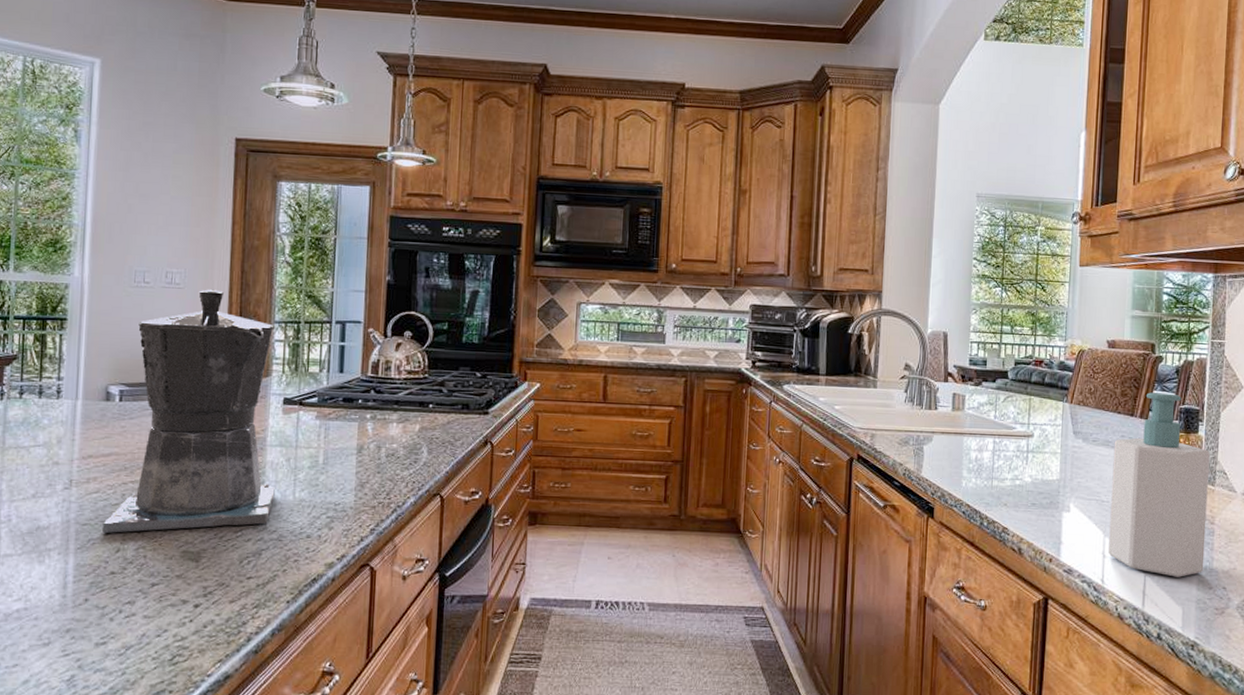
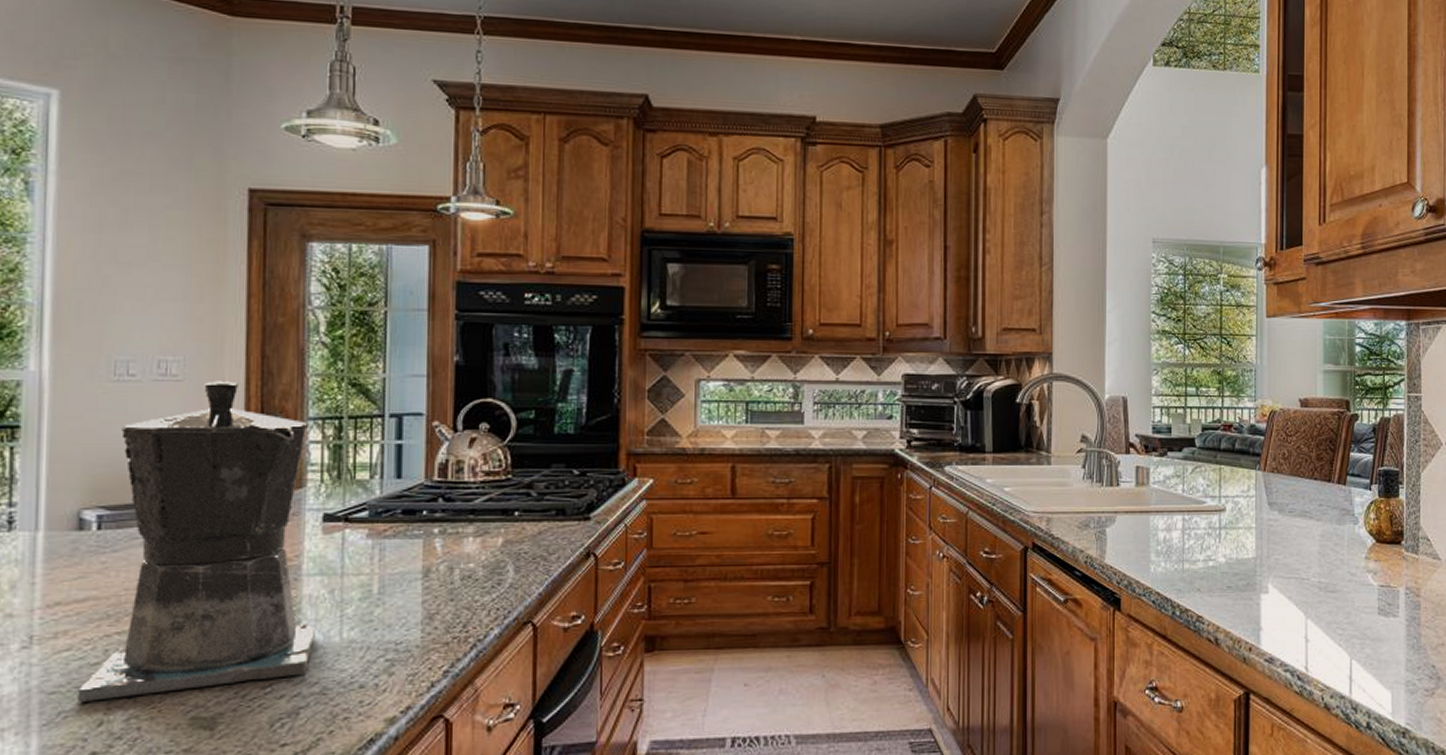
soap bottle: present [1108,392,1210,577] -> none [1311,455,1412,658]

